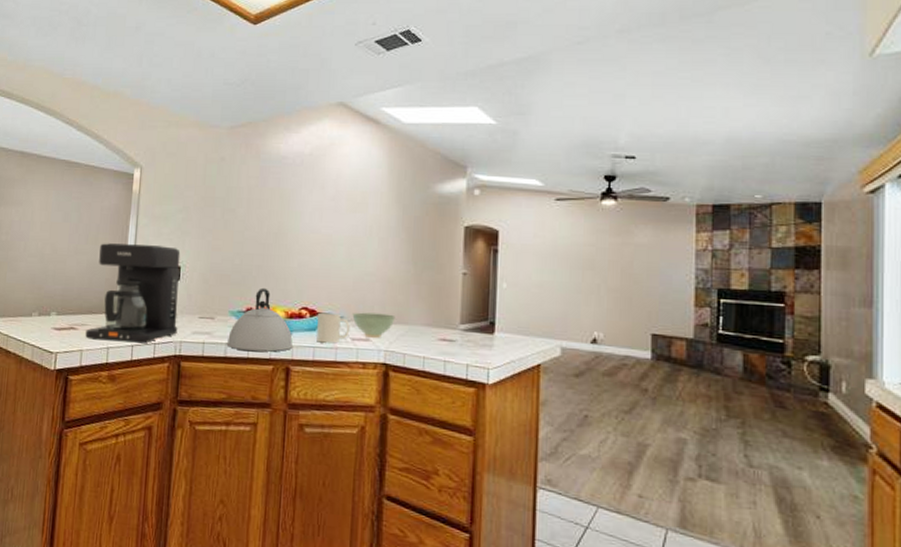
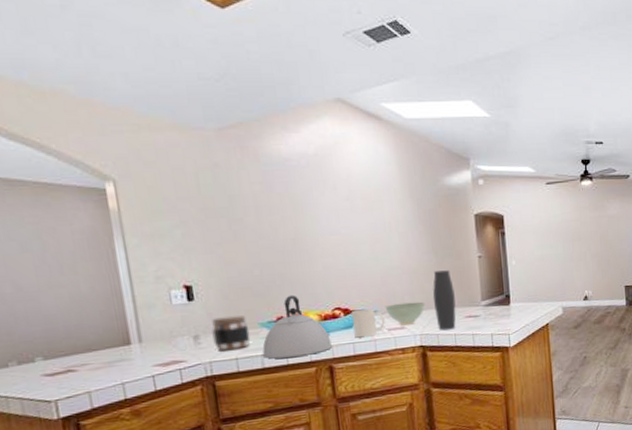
coffee maker: present [85,243,181,343] -> none [82,266,204,379]
jar: none [187,299,220,334] -> present [211,314,251,351]
vase: none [404,283,430,352] -> present [432,270,456,331]

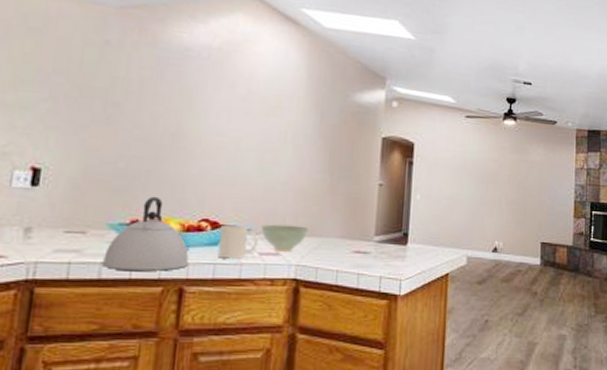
jar: present [211,314,251,351] -> none [47,209,95,252]
vase: present [432,270,456,331] -> none [318,194,346,265]

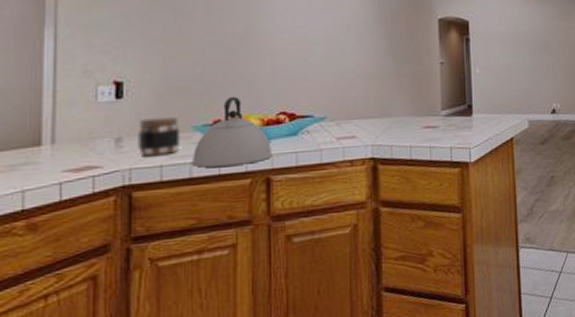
jar: none [47,209,95,252] -> present [138,116,180,157]
mug: present [218,224,258,259] -> none [298,114,334,147]
bowl: present [261,224,309,252] -> none [335,108,380,135]

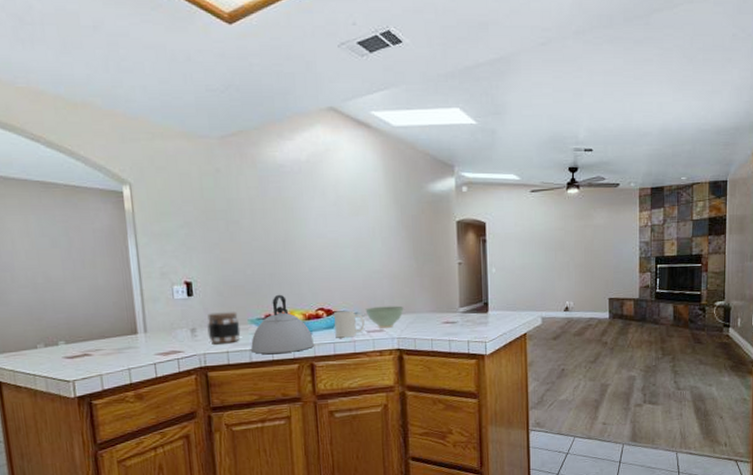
mug: none [298,114,334,147] -> present [334,310,365,338]
bowl: none [335,108,380,135] -> present [365,305,404,328]

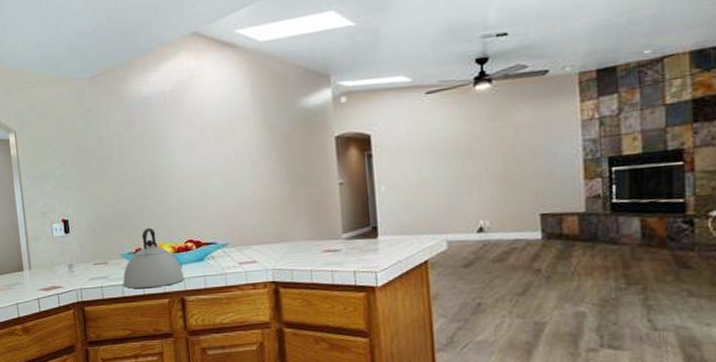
jar: present [207,311,241,344] -> none [82,246,113,279]
mug: present [334,310,365,338] -> none [203,241,236,271]
bowl: present [365,305,404,328] -> none [236,234,278,260]

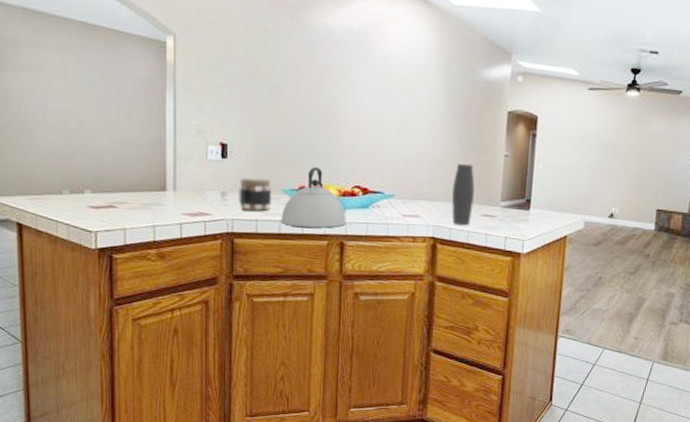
jar: none [82,246,113,279] -> present [238,177,272,211]
vase: none [286,200,313,266] -> present [451,164,475,226]

